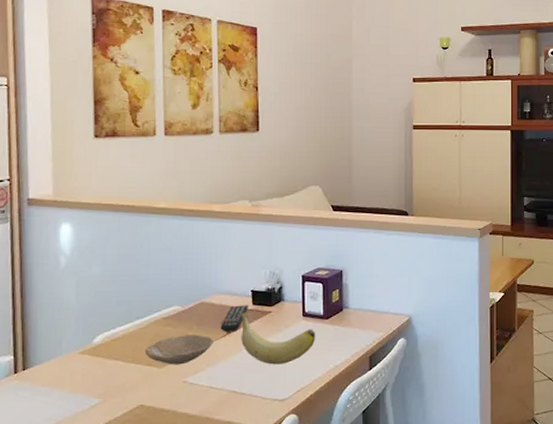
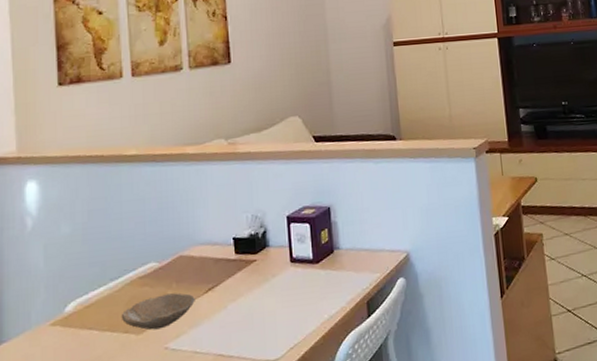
remote control: present [220,305,248,332] -> none [202,254,231,288]
banana: present [240,312,315,365] -> none [222,263,306,321]

